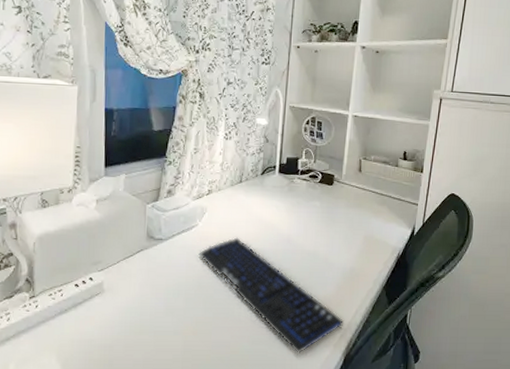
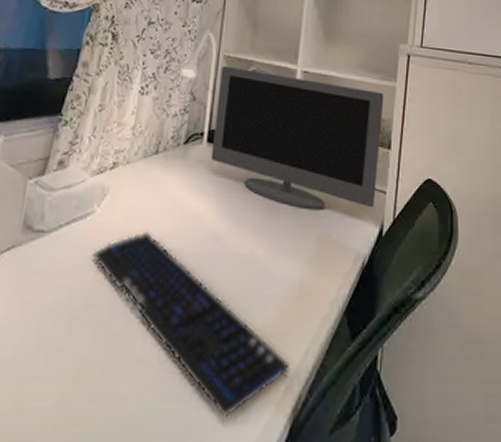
monitor: none [282,114,419,219] -> present [211,65,384,211]

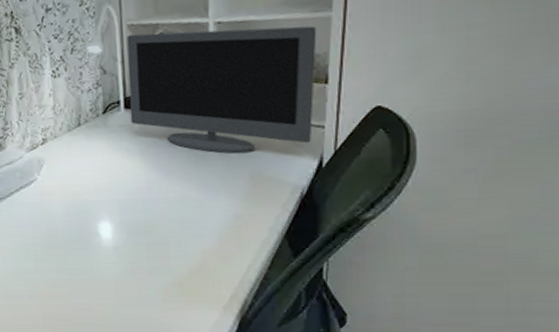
keyboard: present [92,231,289,417] -> none [42,189,233,317]

